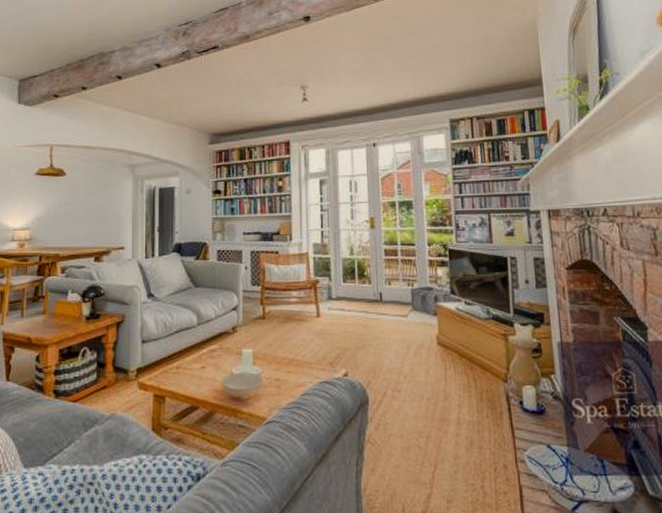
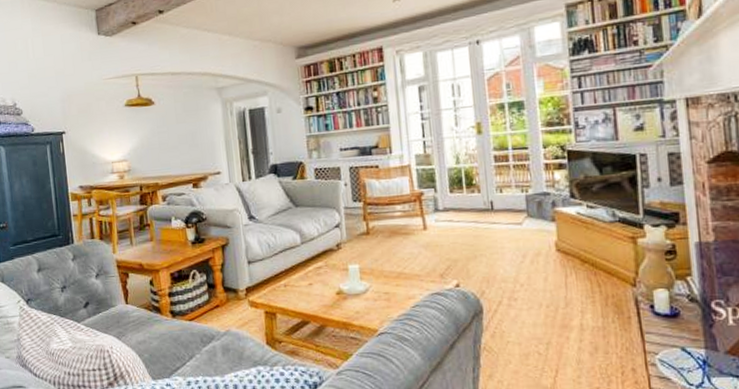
bowl: present [220,372,264,400] -> none [329,287,373,313]

